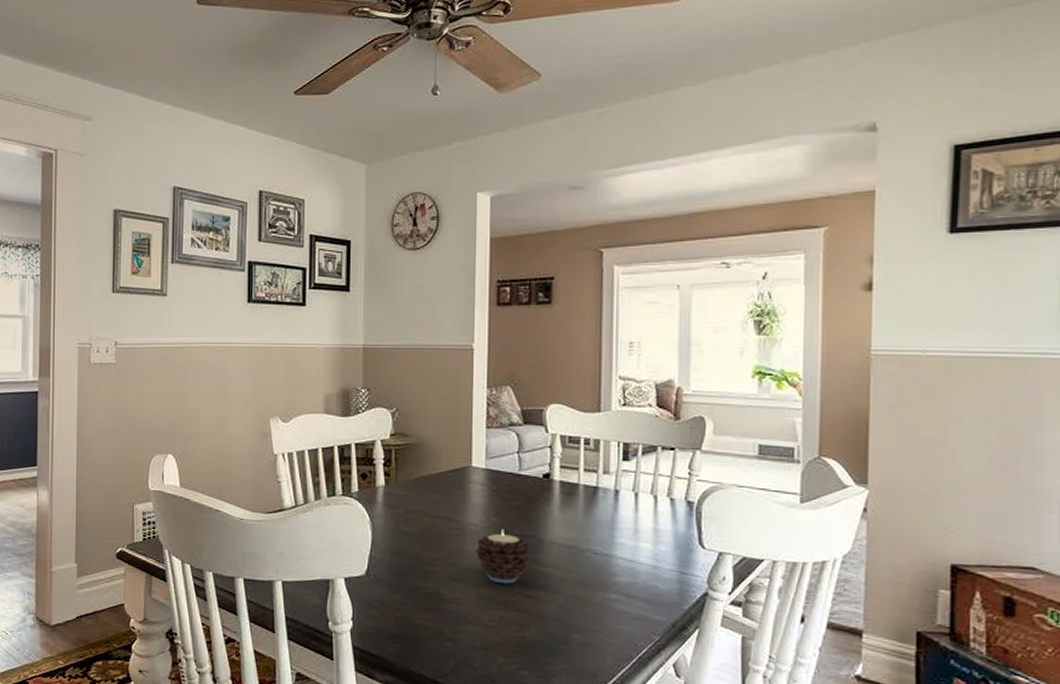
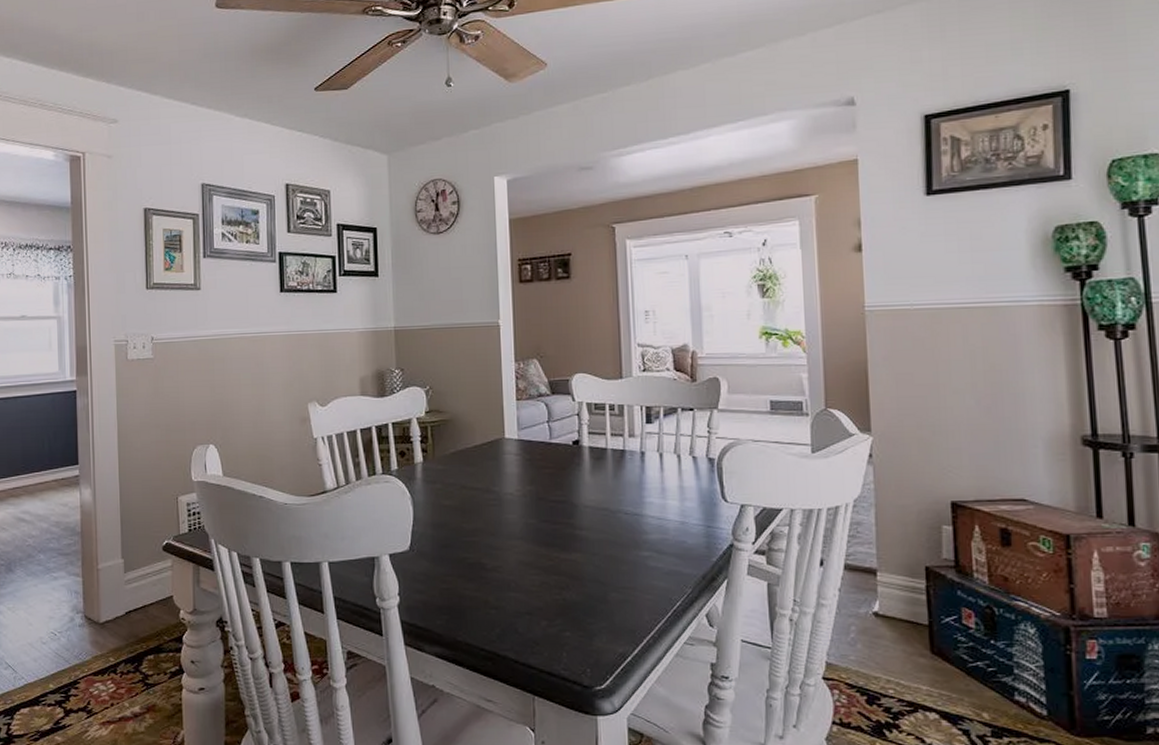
candle: present [476,529,530,584] -> none [514,496,565,549]

